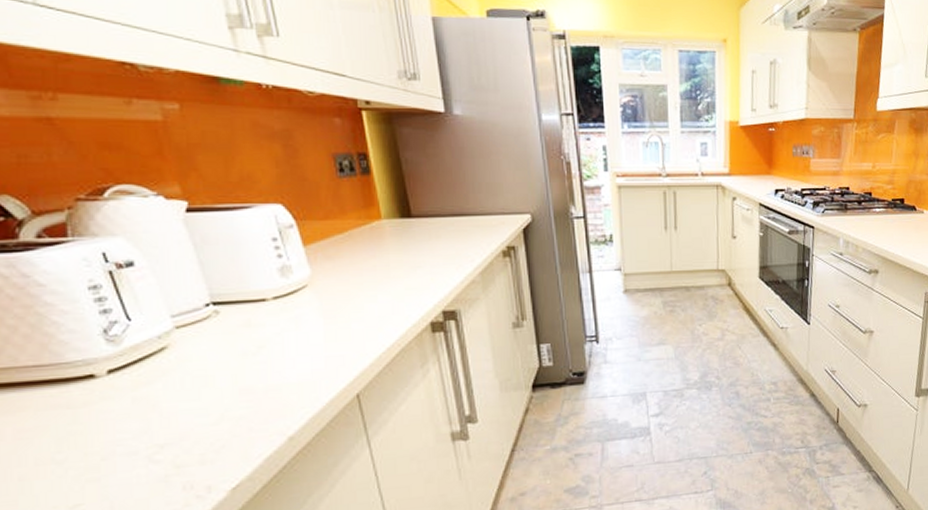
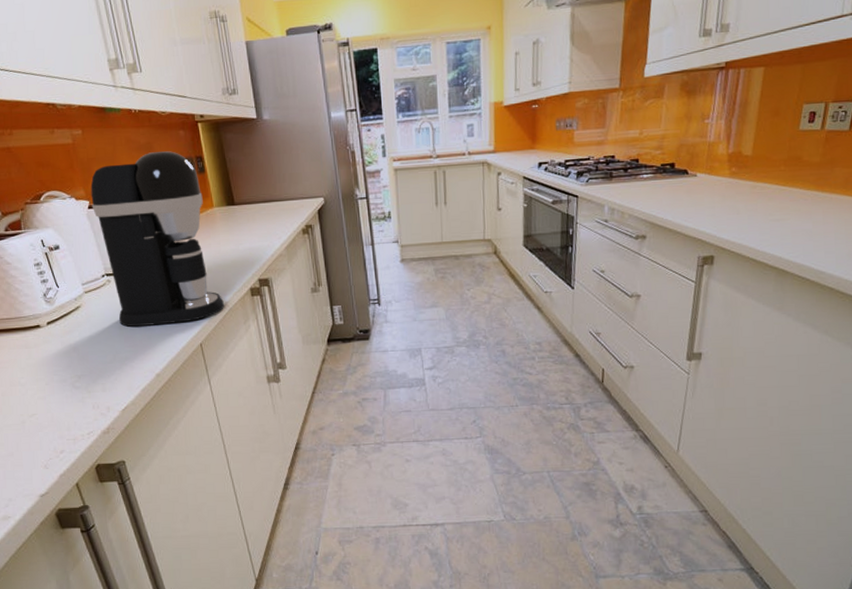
coffee maker: none [191,143,394,375] -> present [90,151,225,328]

